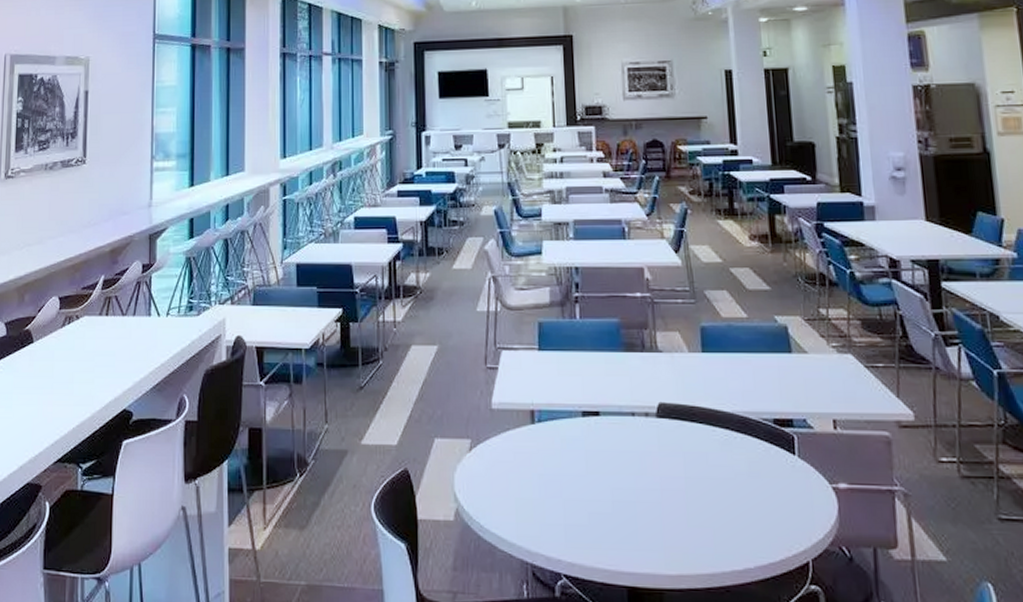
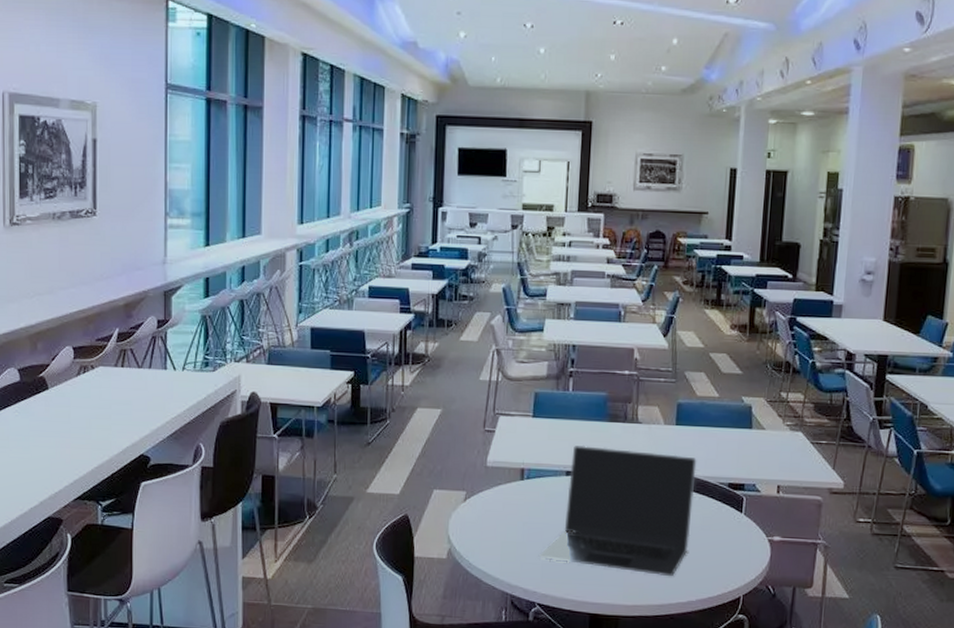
laptop: none [560,379,737,538] -> present [539,445,697,577]

